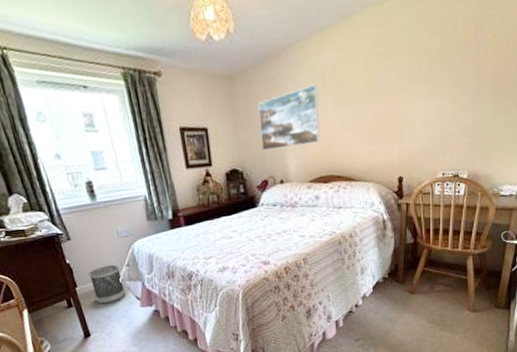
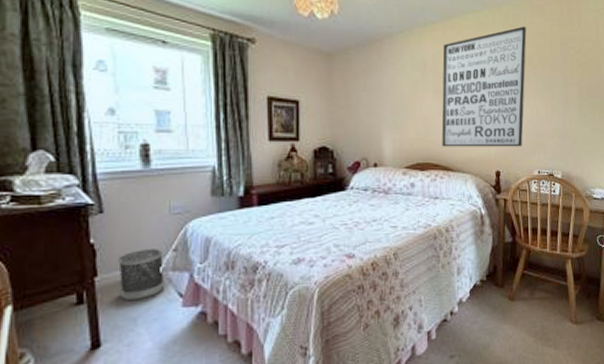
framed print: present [258,84,320,152] -> none [356,72,418,132]
wall art: none [342,13,435,159] -> present [441,26,527,147]

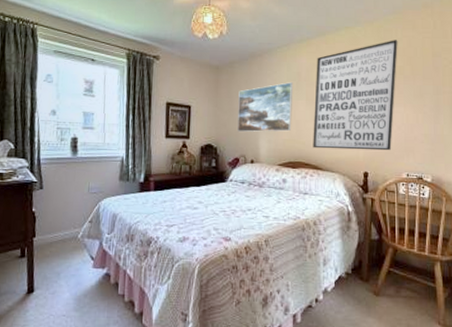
wastebasket: present [118,249,165,302] -> none [49,219,82,259]
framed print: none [356,72,418,132] -> present [238,82,293,133]

